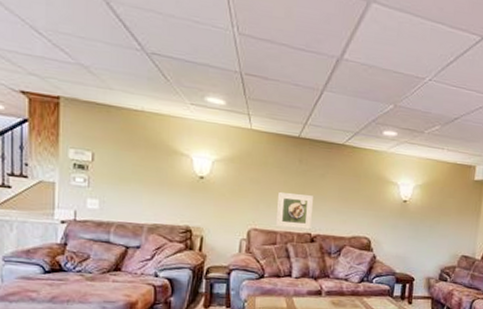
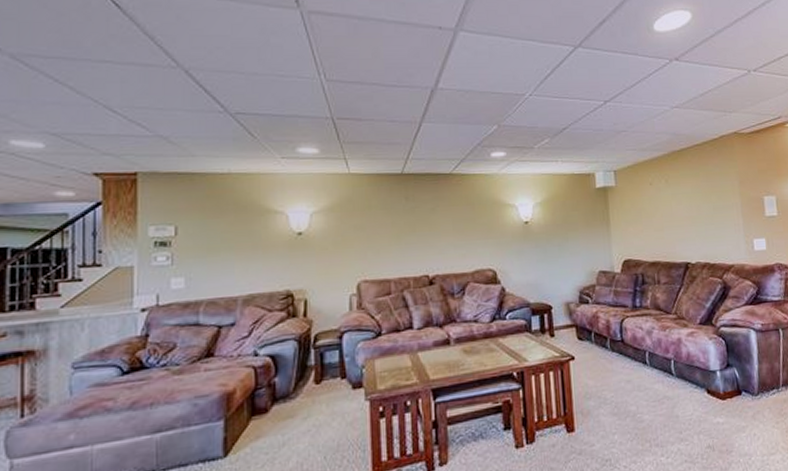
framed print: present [276,192,313,230] -> none [387,233,427,274]

